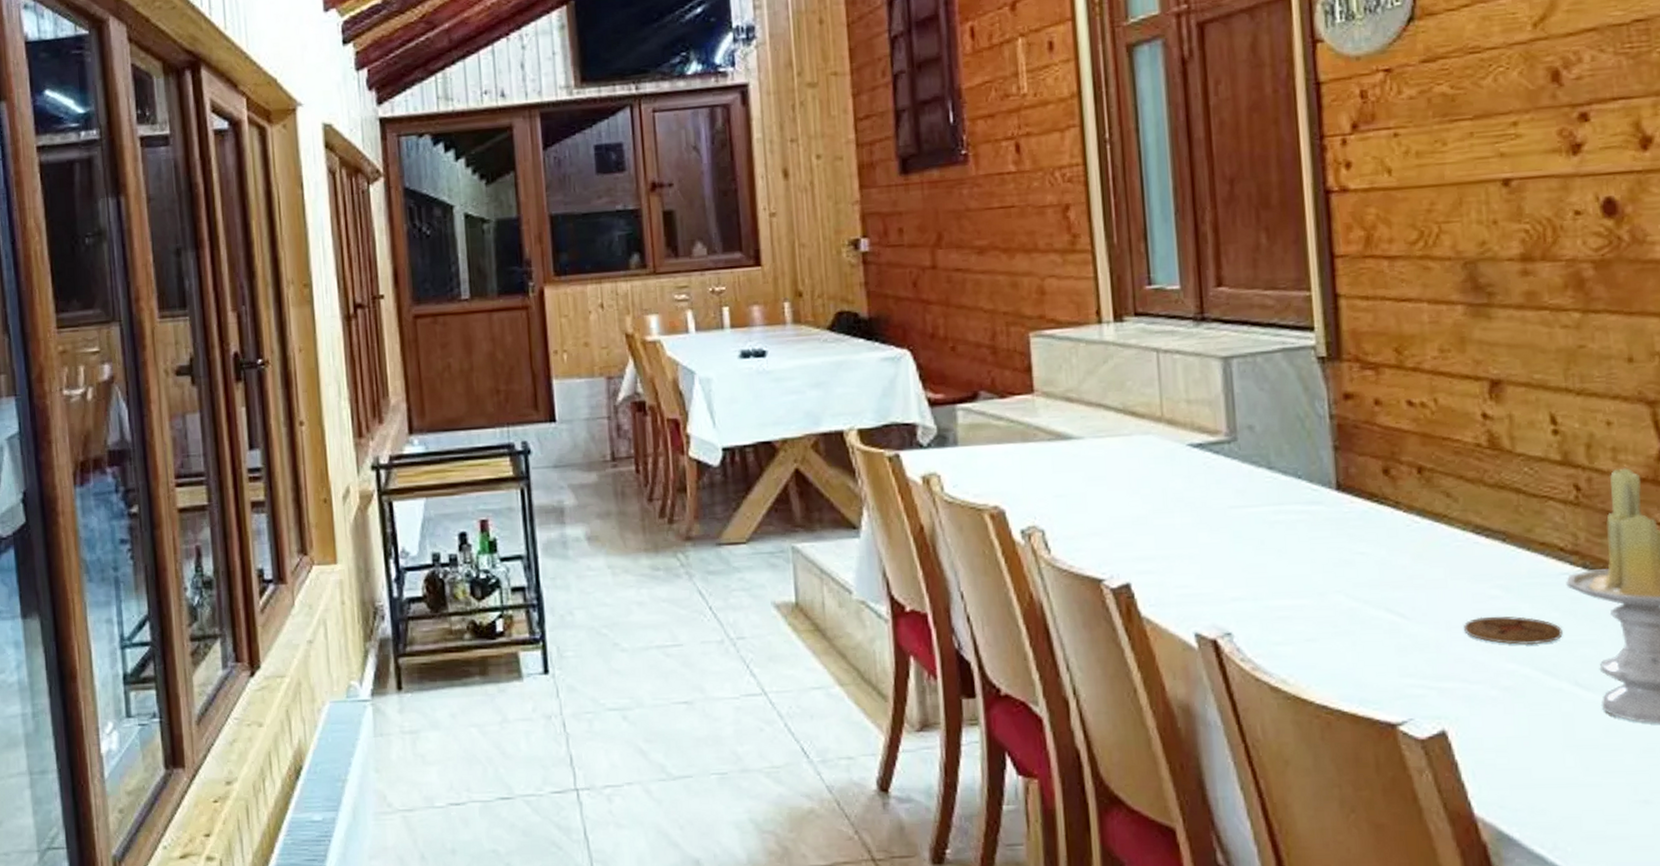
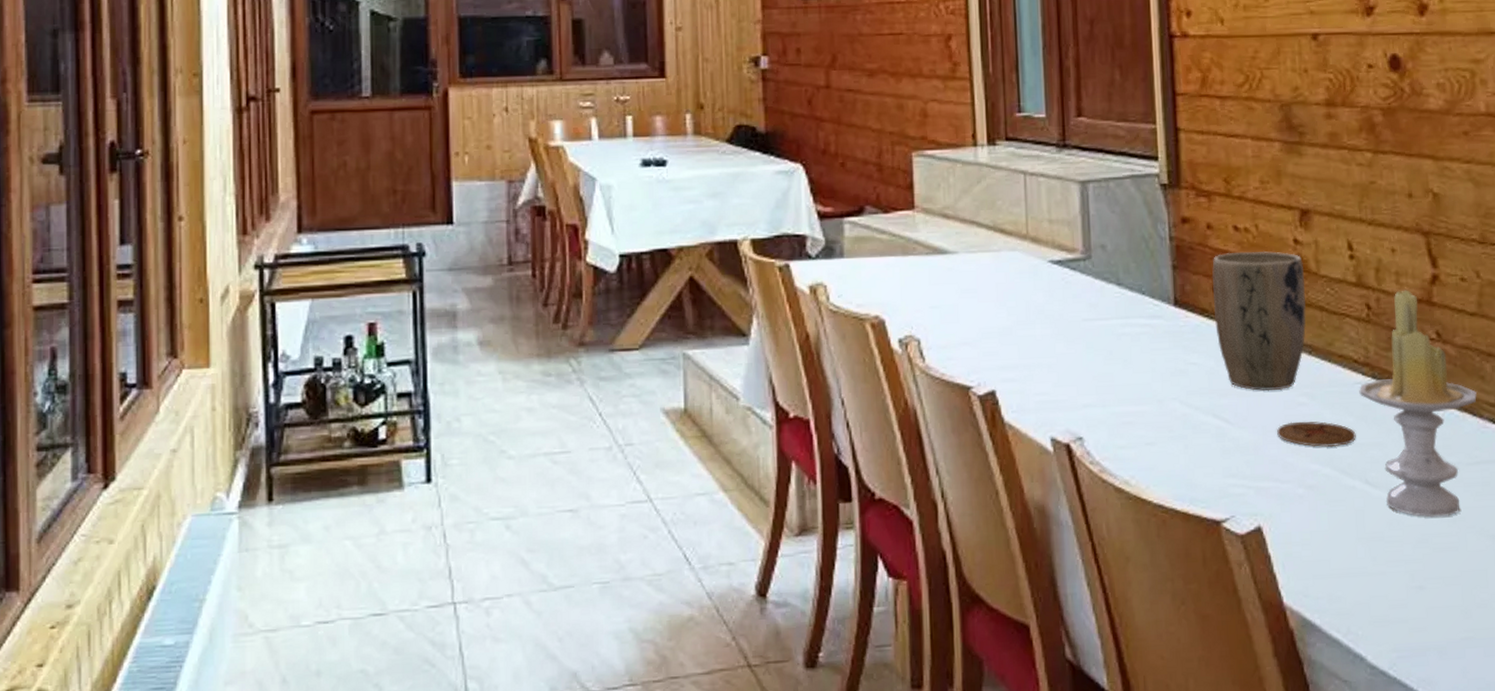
plant pot: none [1381,427,1499,583] -> present [1211,250,1306,391]

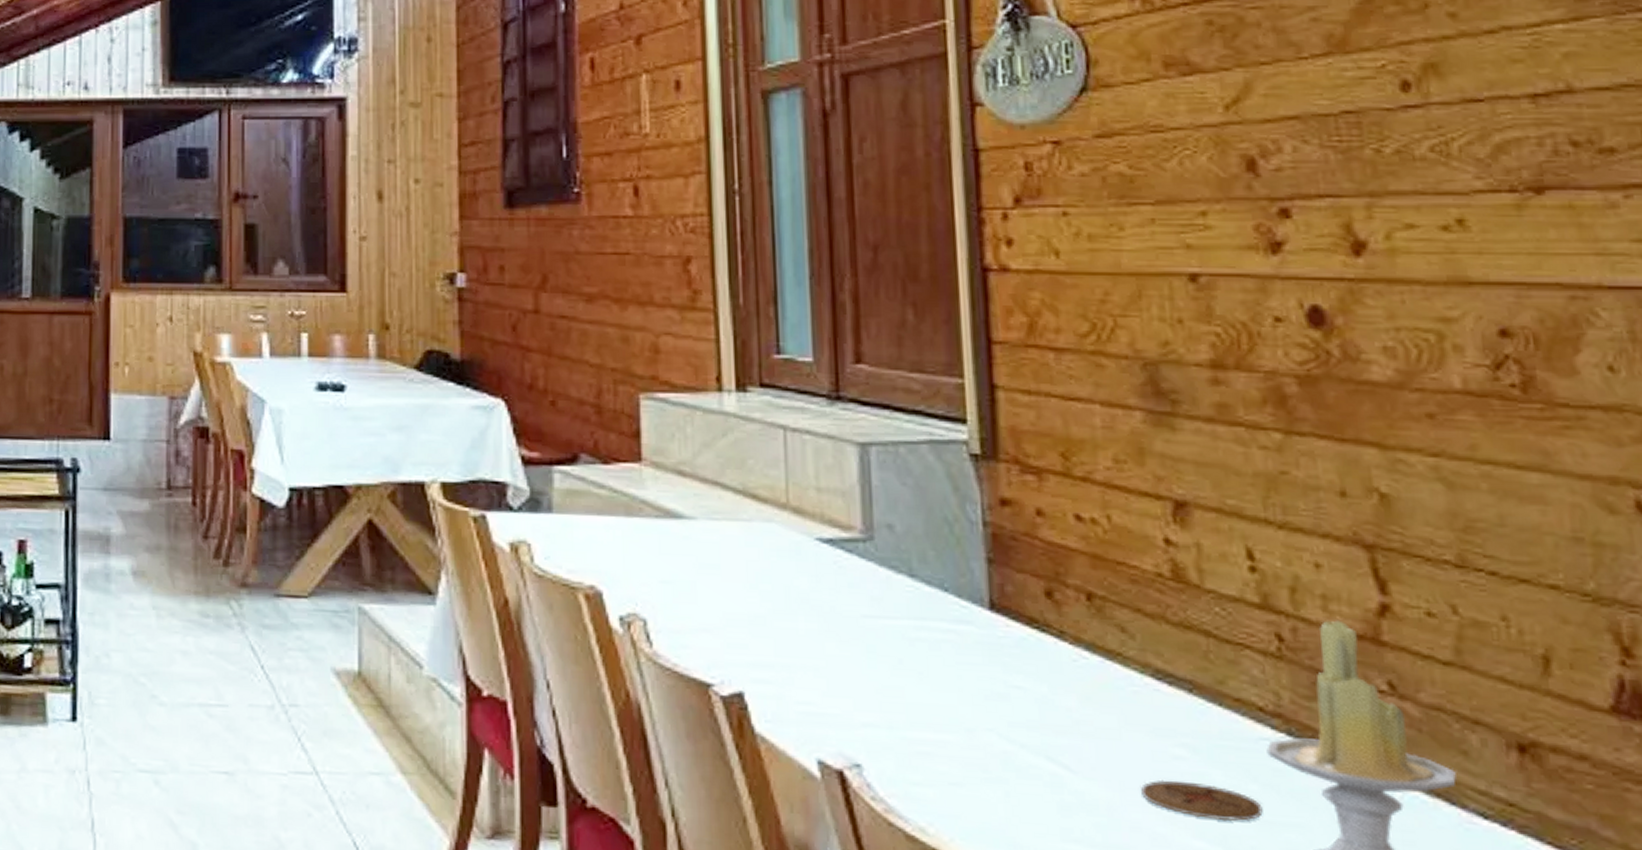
plant pot: present [1211,250,1306,391] -> none [1043,548,1184,736]

